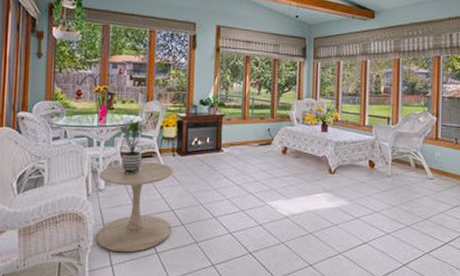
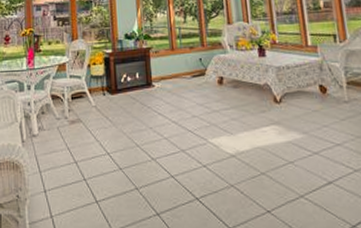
side table: present [96,161,173,253] -> none [32,102,109,202]
potted plant: present [114,119,152,174] -> none [42,60,79,117]

